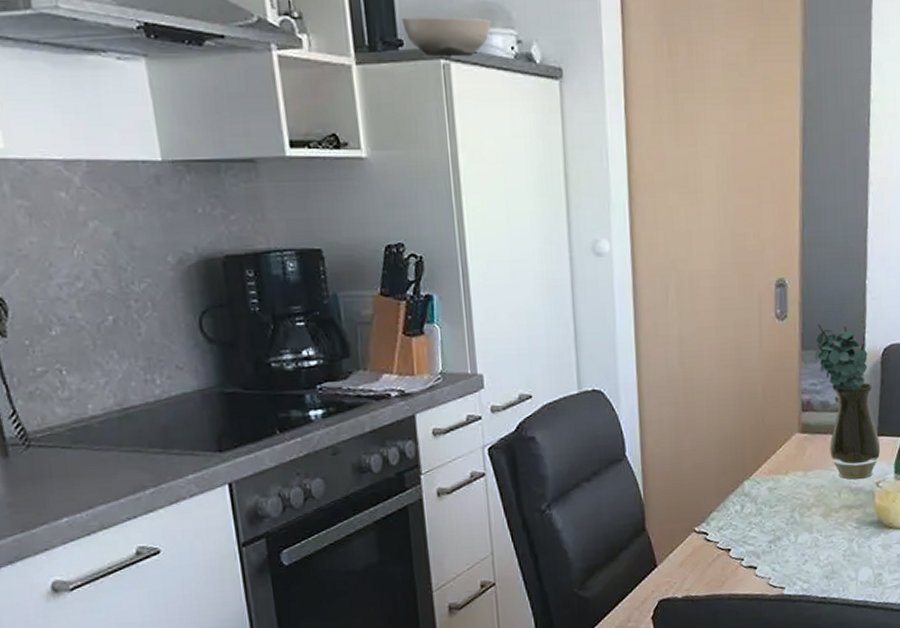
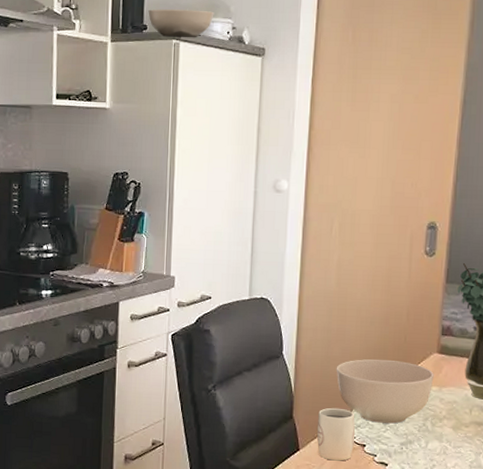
mug: none [674,510,718,573] -> present [316,407,355,461]
bowl: none [689,447,798,522] -> present [336,359,434,424]

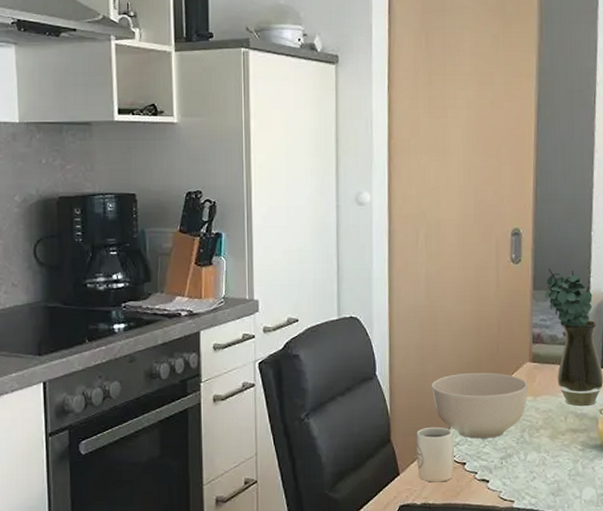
bowl: present [148,9,214,38] -> none [213,16,284,46]

